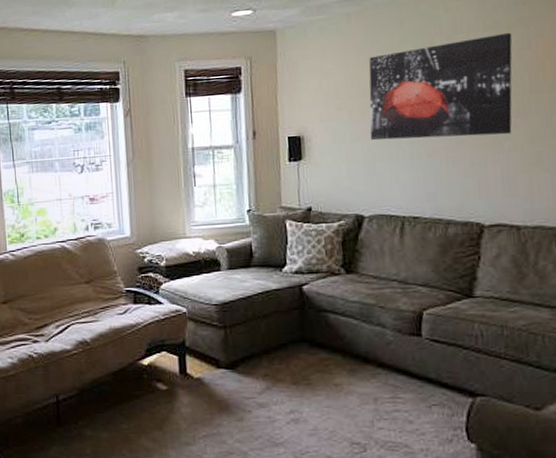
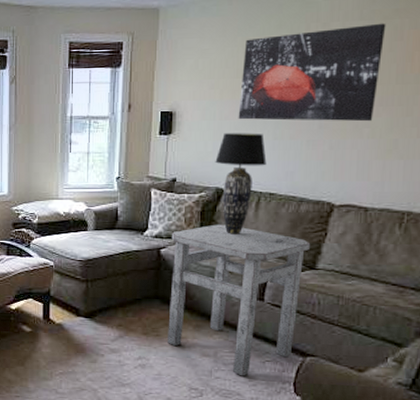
side table: none [312,254,465,425] -> present [166,224,311,377]
table lamp: none [351,153,406,265] -> present [215,133,267,234]

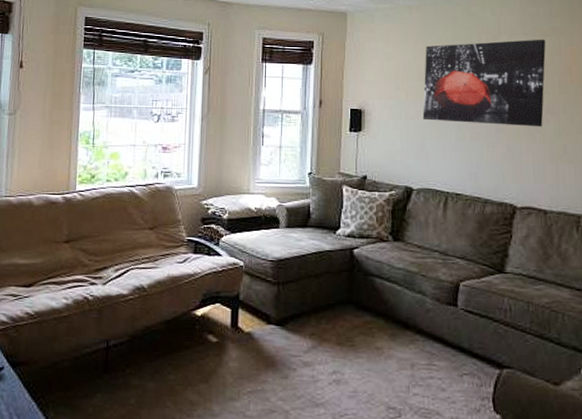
side table: present [166,224,311,377] -> none [362,224,498,392]
table lamp: present [215,133,267,234] -> none [403,133,451,235]

